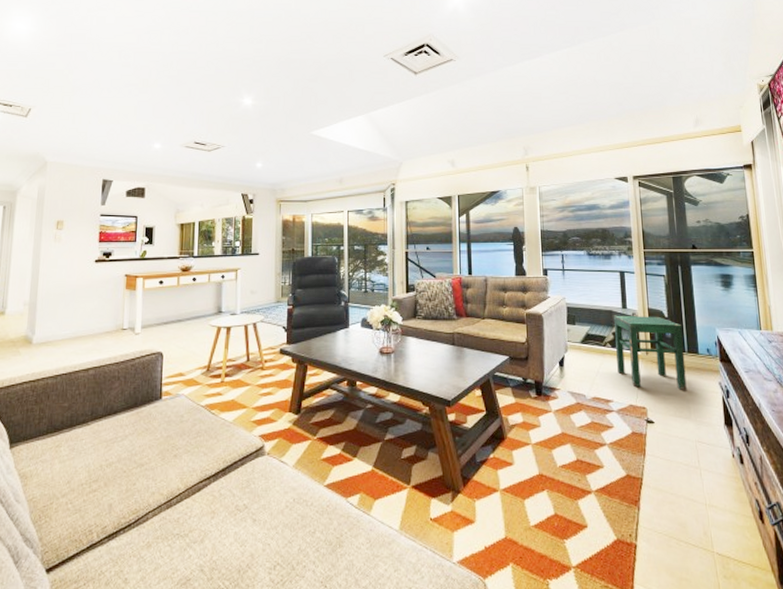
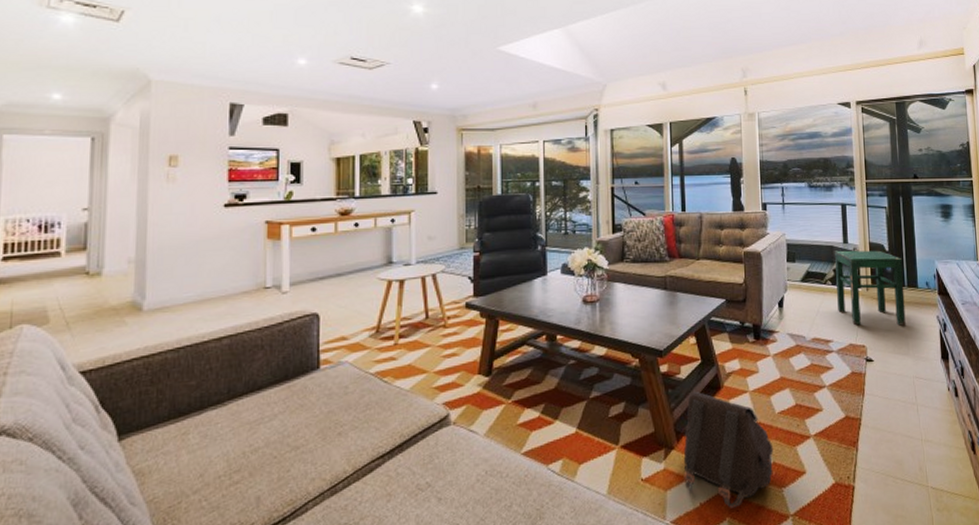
satchel: none [468,440,555,554] -> present [682,391,774,508]

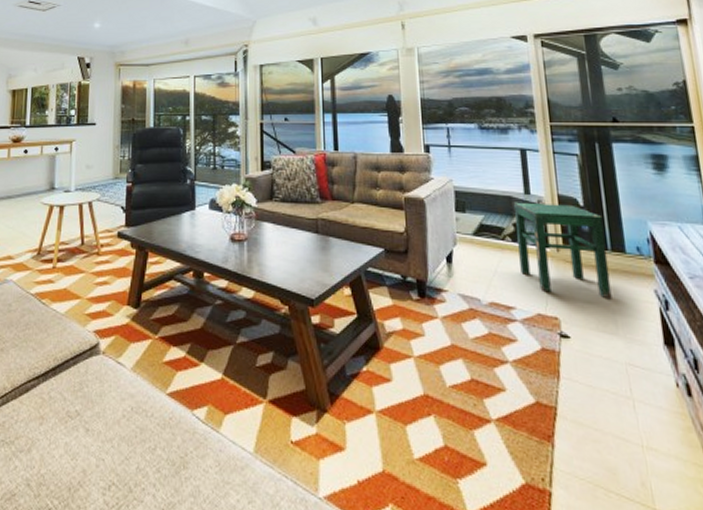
satchel: present [682,391,774,508] -> none [337,348,445,493]

